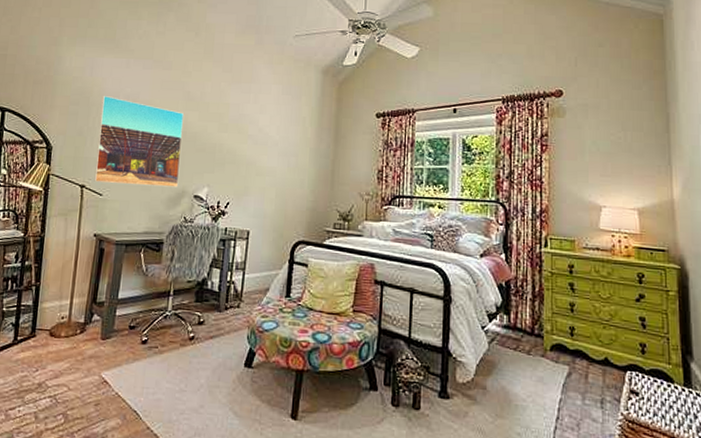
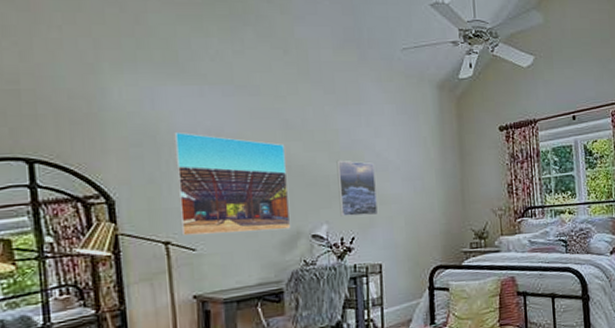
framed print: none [220,131,256,185] -> present [336,160,379,217]

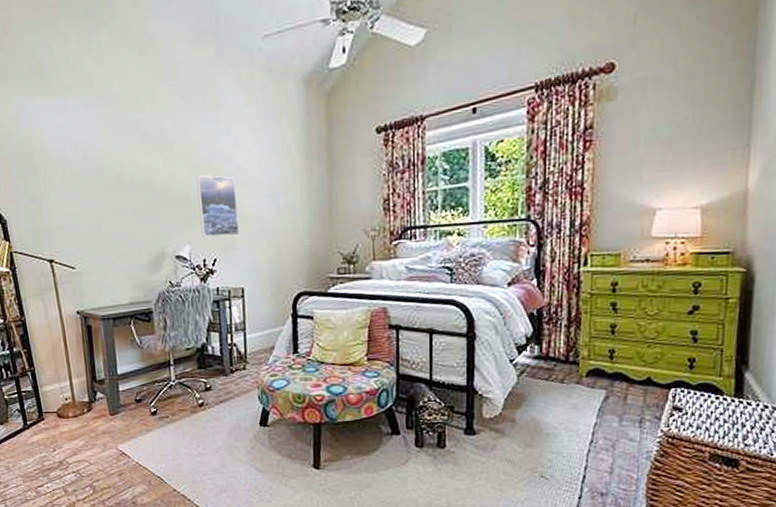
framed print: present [174,131,291,236] -> none [47,149,156,254]

